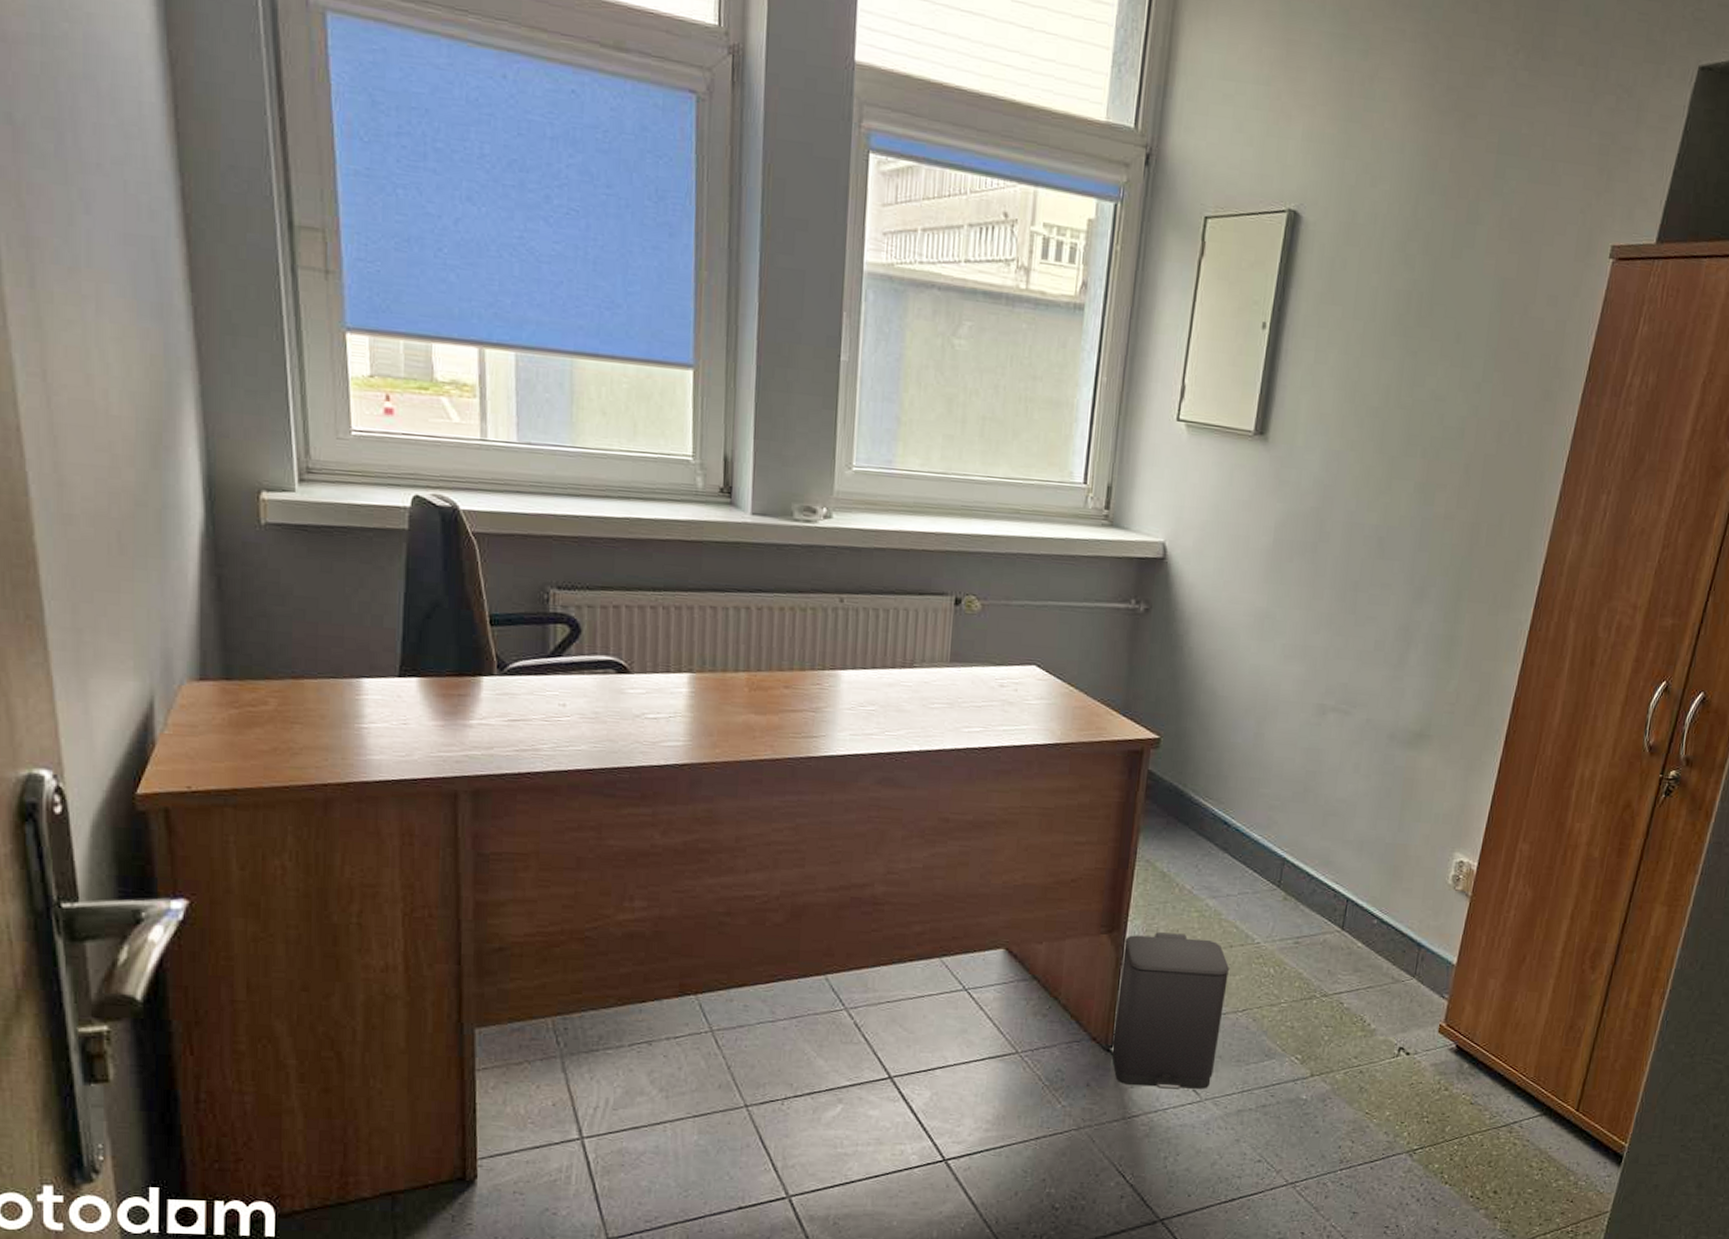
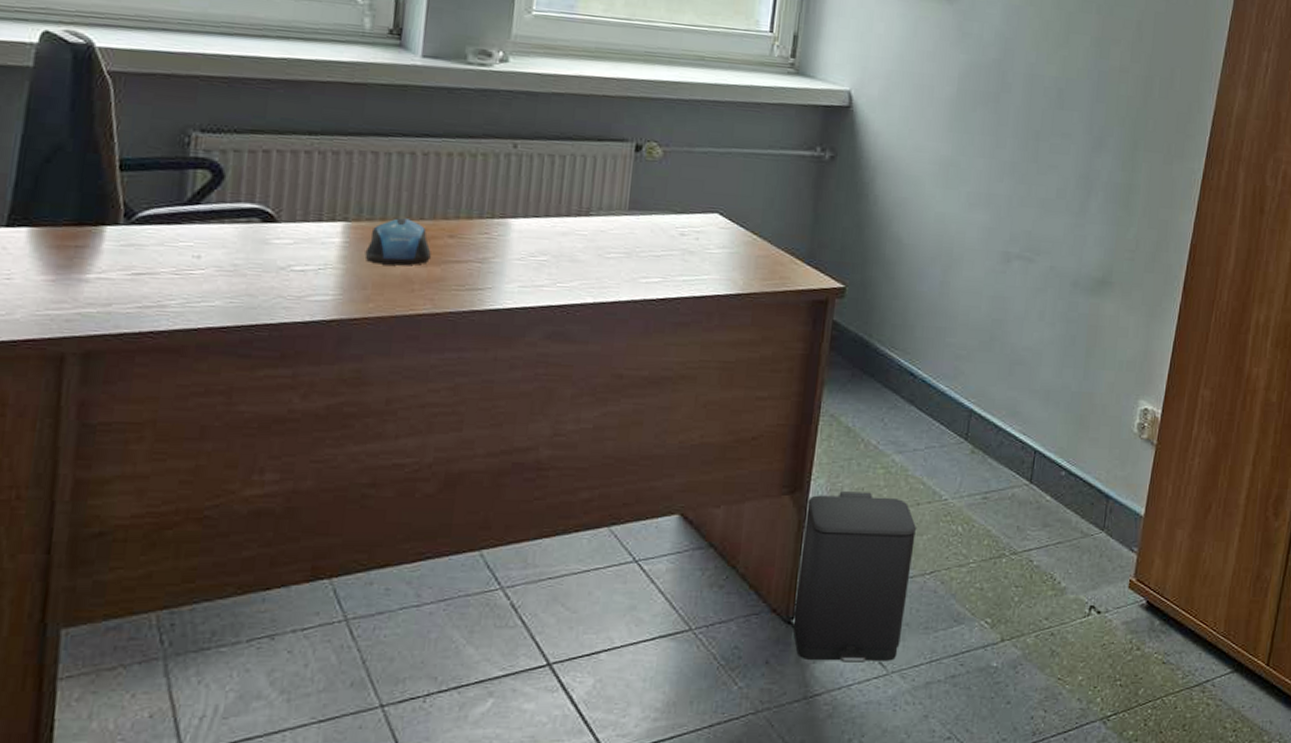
computer mouse: none [709,669,769,715] -> present [364,218,431,266]

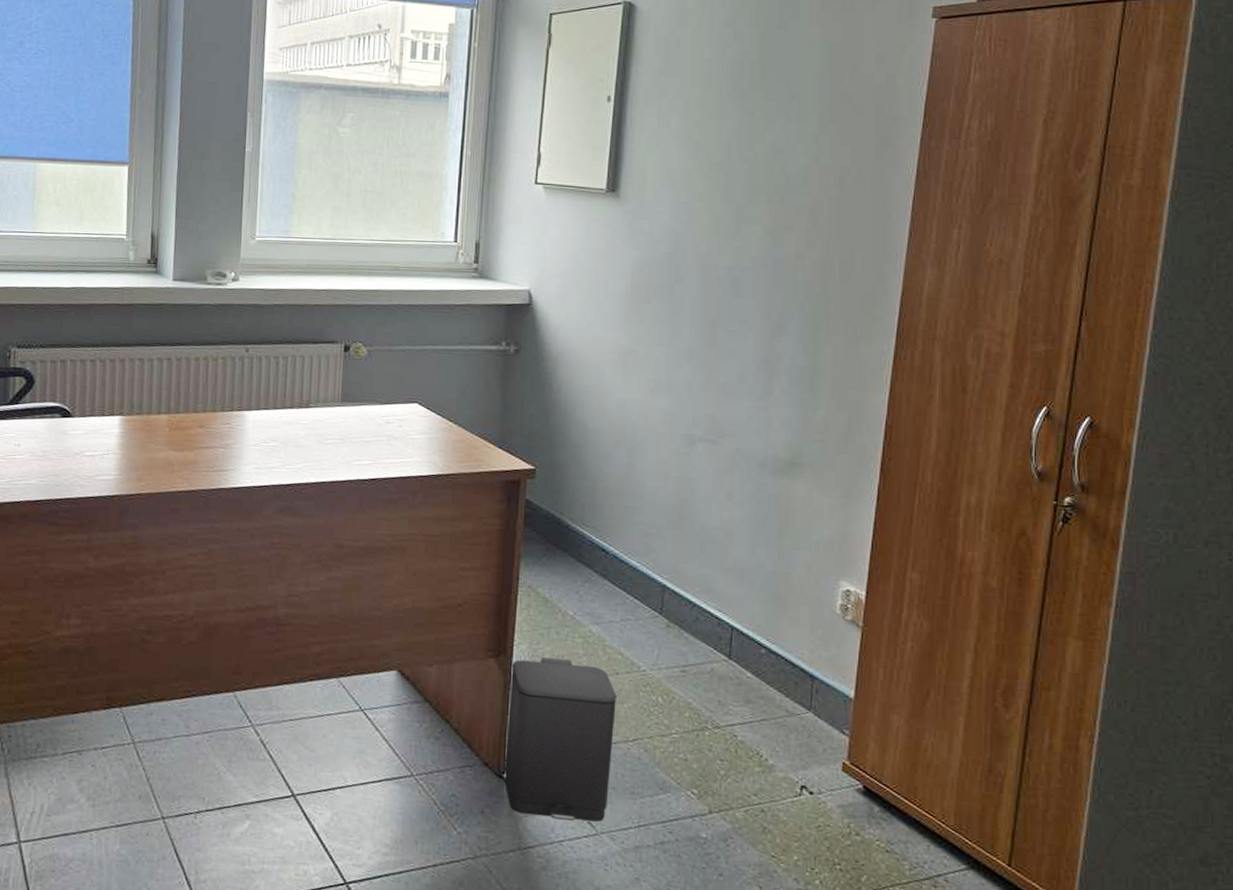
computer mouse: present [364,218,431,266] -> none [136,412,186,451]

